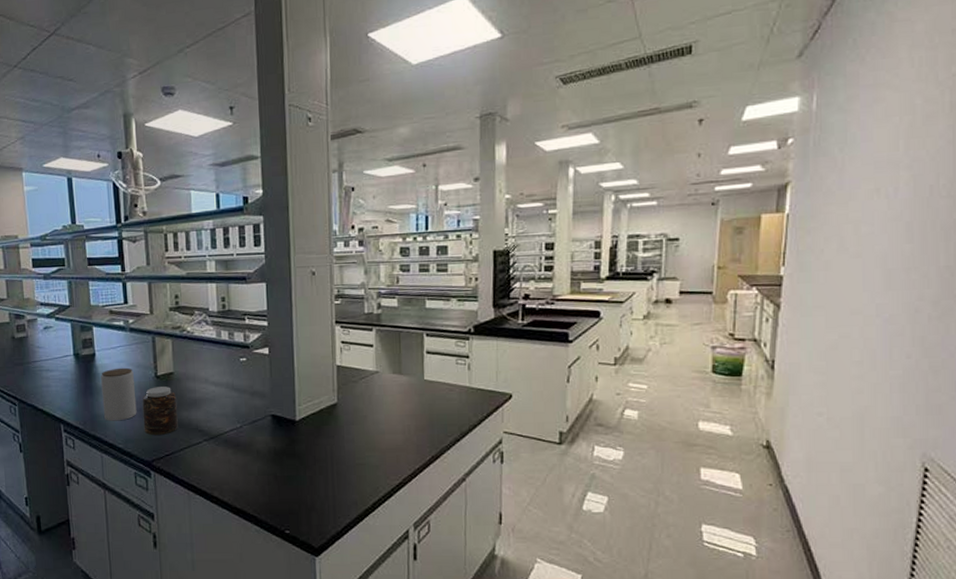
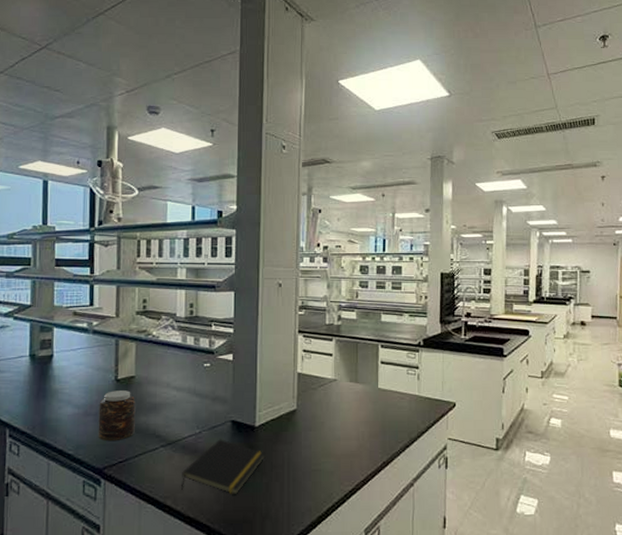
jar: present [101,367,137,421] -> none [55,370,93,426]
notepad: none [226,433,308,488] -> present [181,439,265,495]

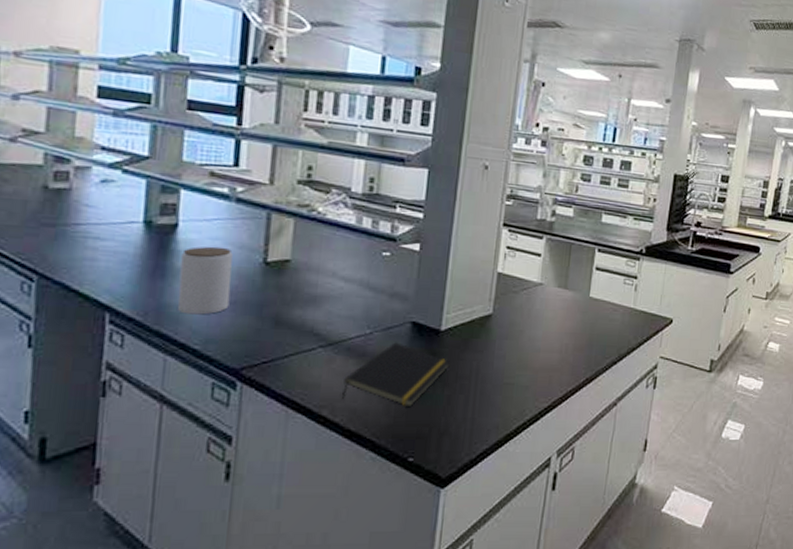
jar: none [55,370,93,426] -> present [177,246,233,315]
jar: present [98,390,136,442] -> none [235,275,290,337]

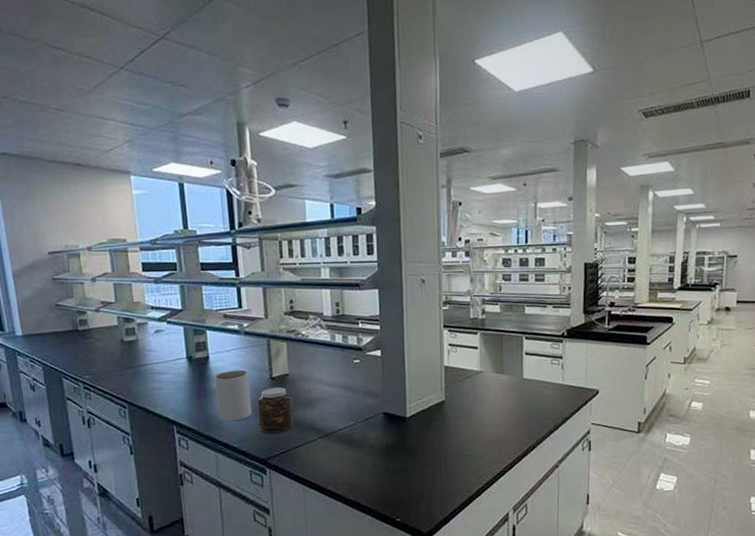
jar: none [235,275,290,337] -> present [257,387,293,435]
notepad: present [342,342,450,408] -> none [340,430,417,480]

